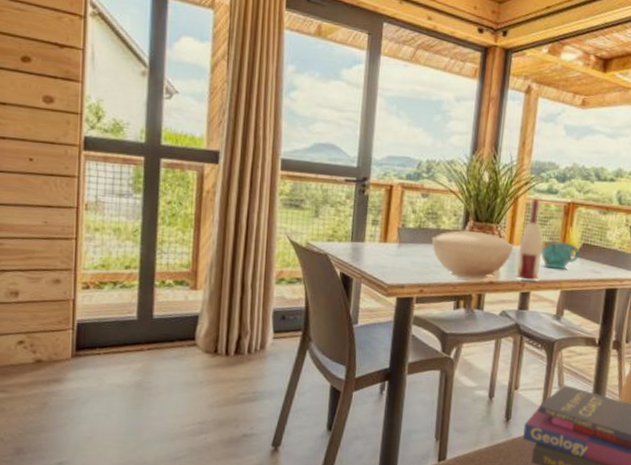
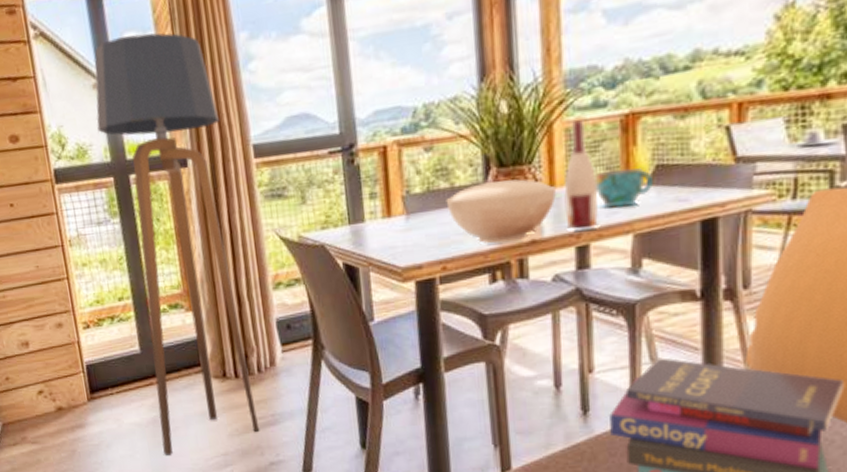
floor lamp: none [138,37,257,418] -> present [94,33,260,455]

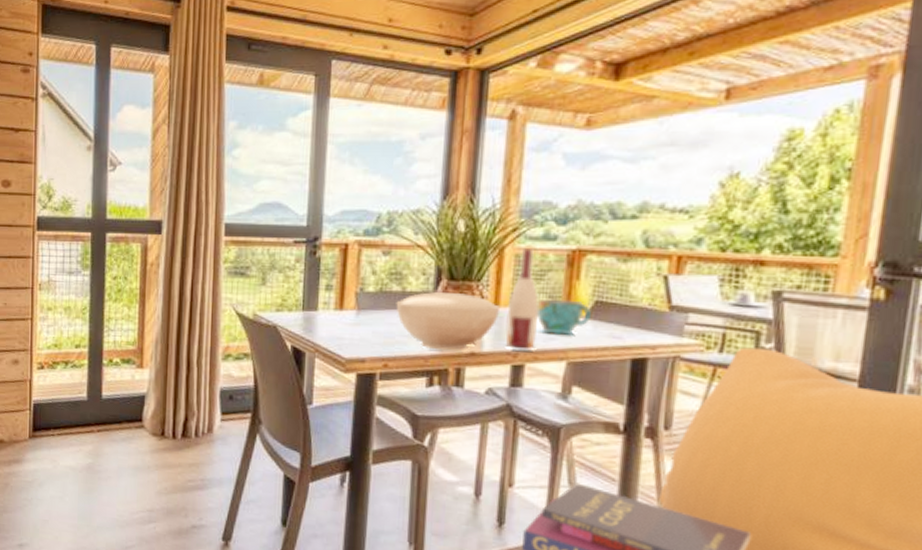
floor lamp: present [94,33,260,455] -> none [85,107,199,503]

